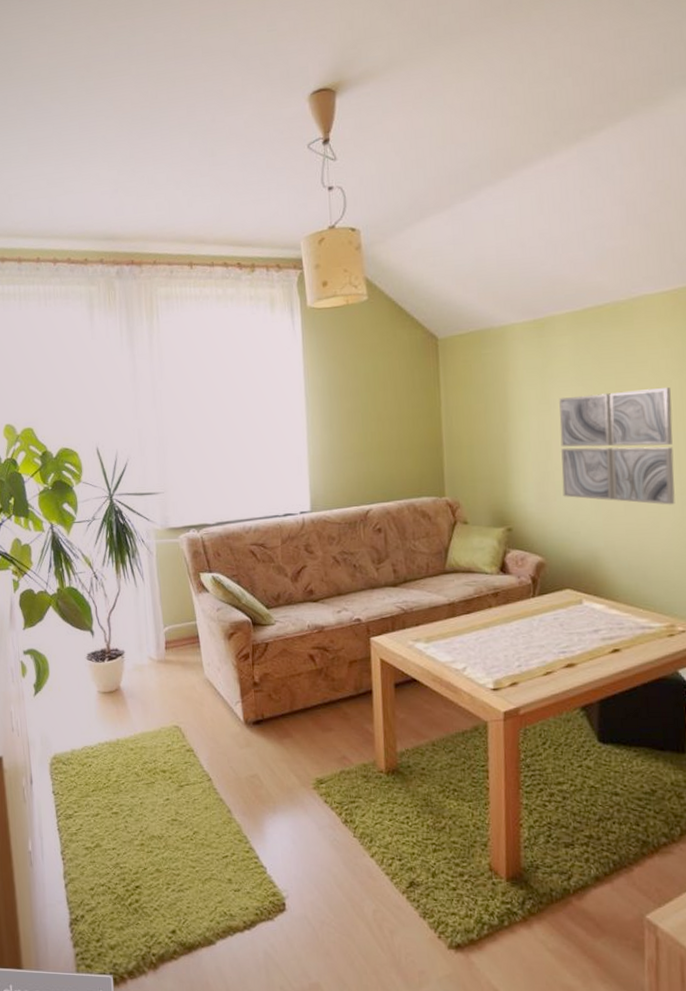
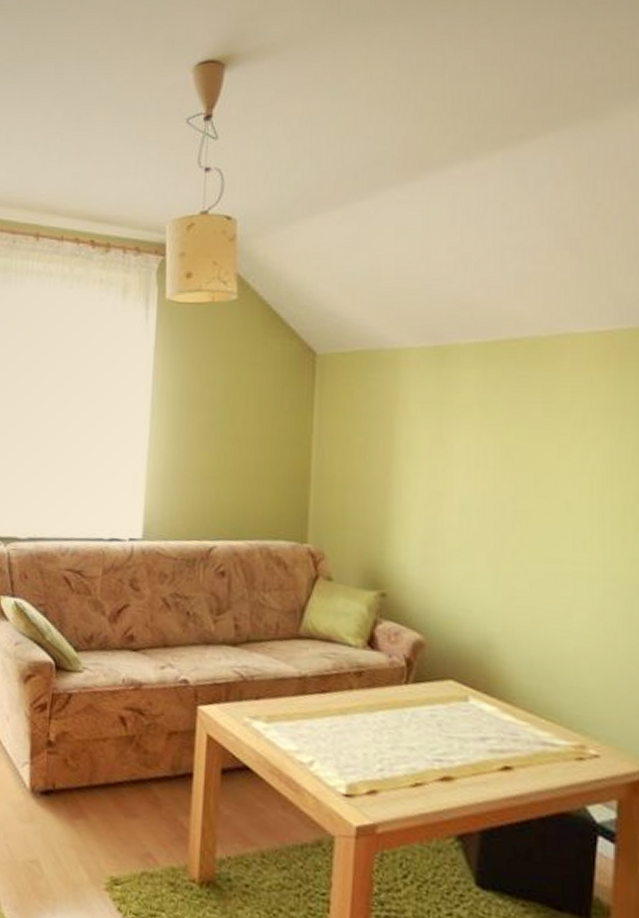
wall art: present [559,388,675,505] -> none [454,443,598,592]

